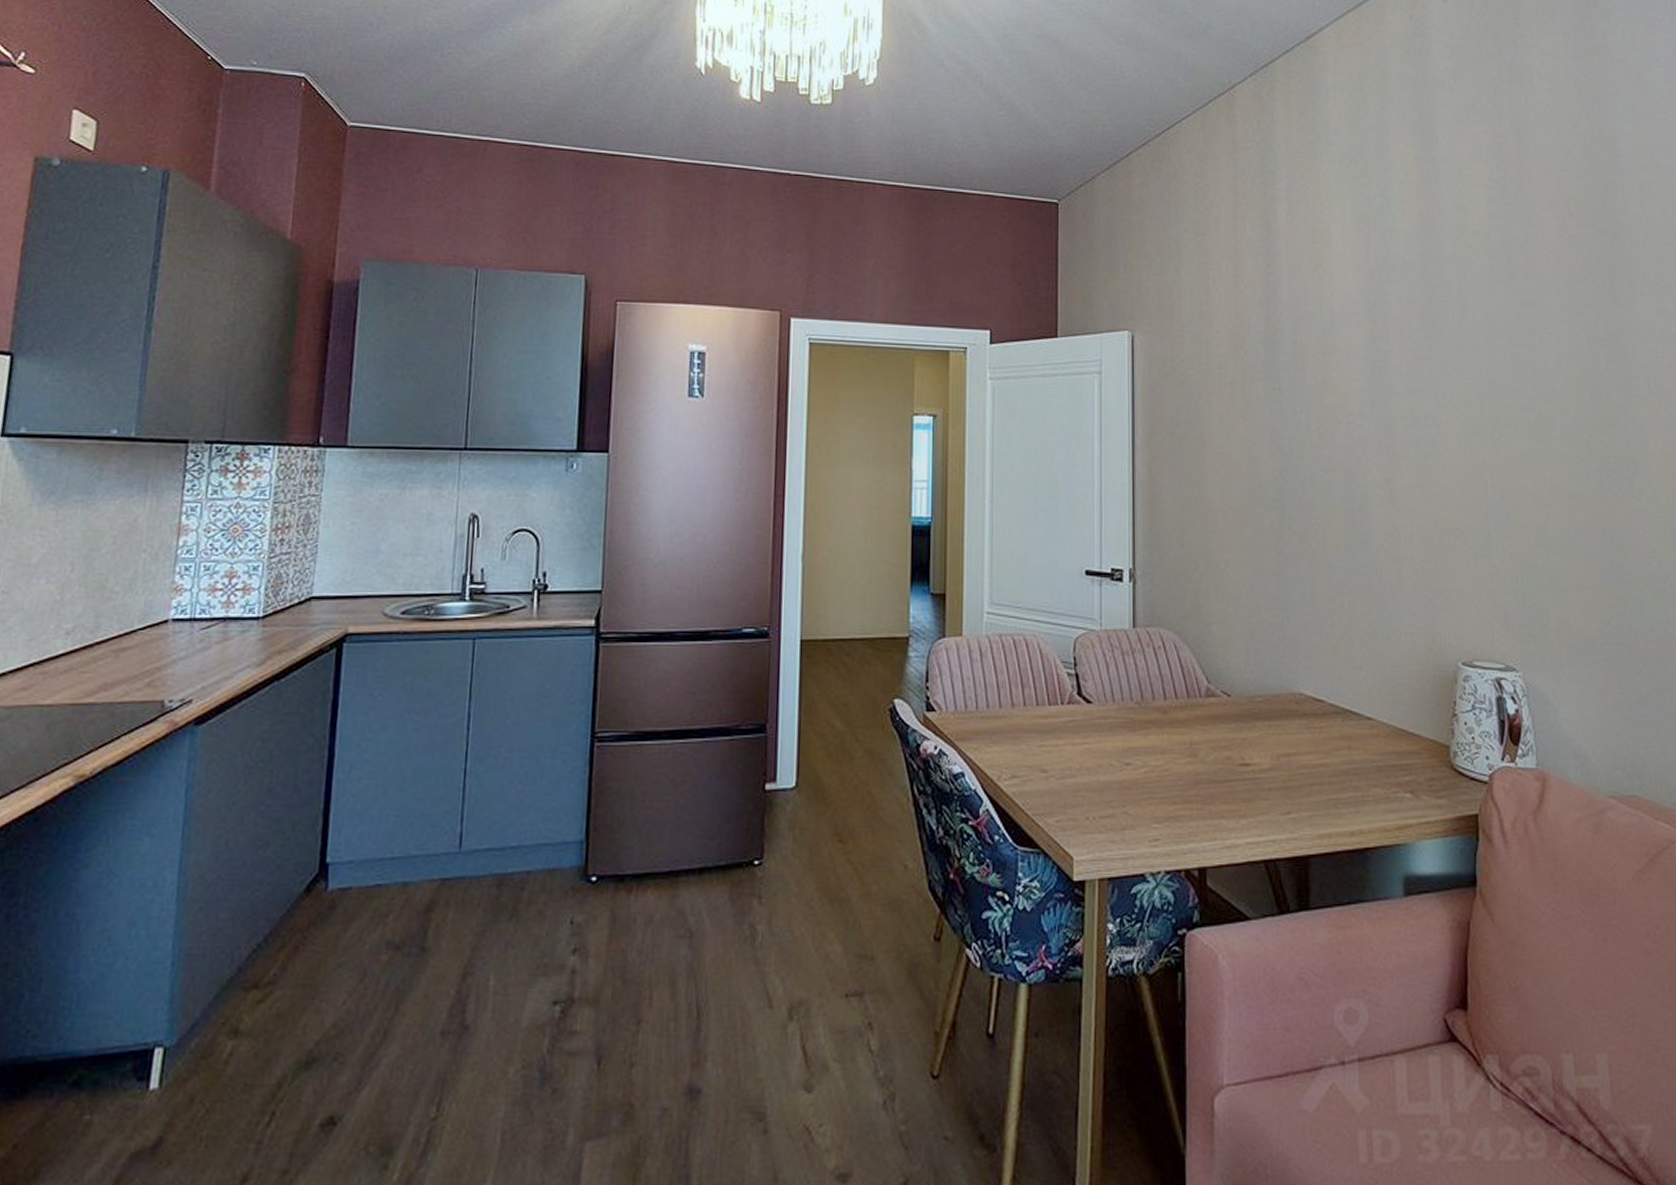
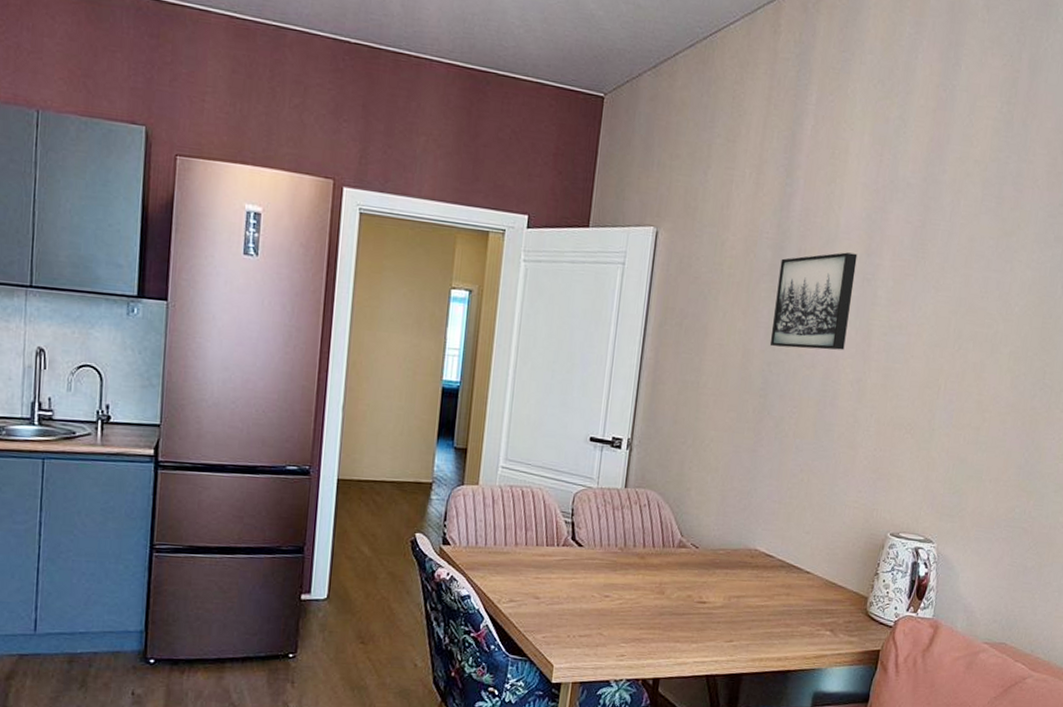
wall art: none [1275,340,1365,450] -> present [769,252,858,351]

